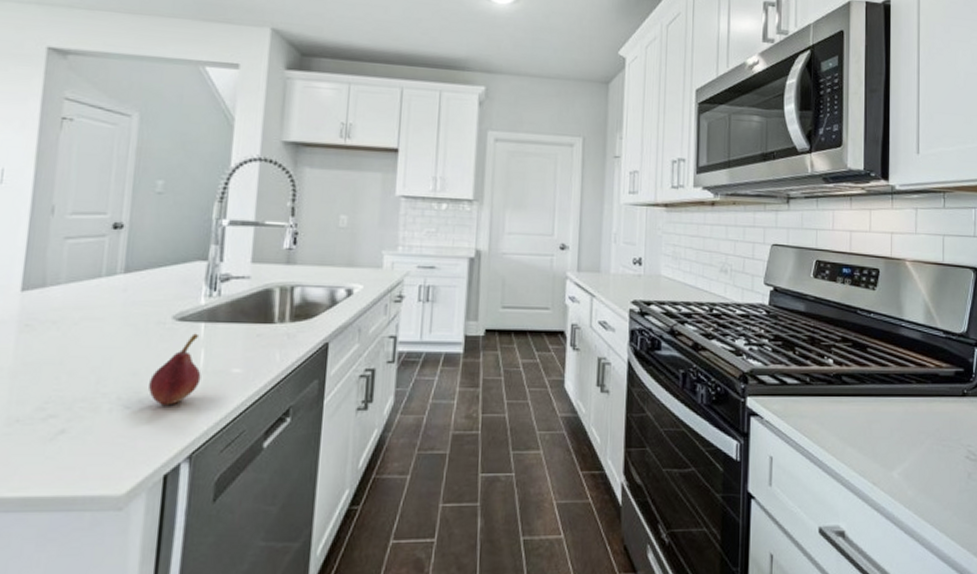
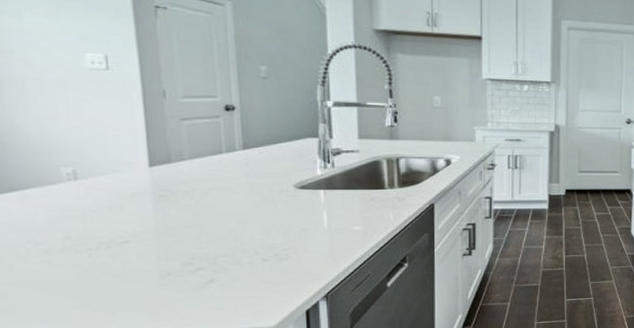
fruit: present [149,333,201,406] -> none [282,199,327,257]

